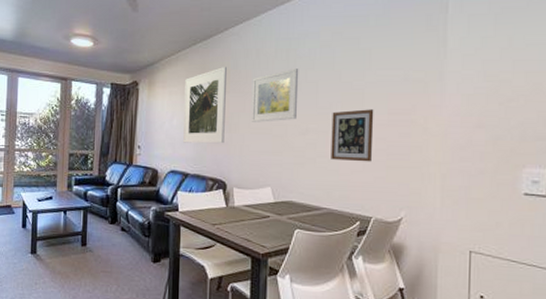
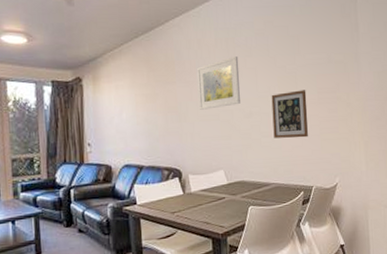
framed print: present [183,67,227,144] -> none [131,58,176,136]

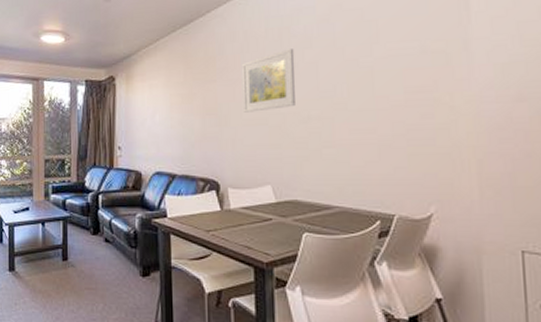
picture frame: present [271,90,308,138] -> none [337,89,390,151]

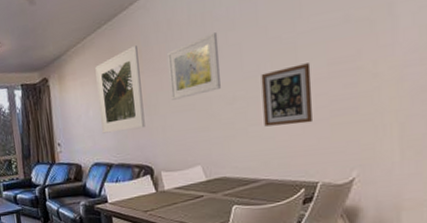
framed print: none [166,53,214,141] -> present [95,46,145,134]
picture frame: none [337,89,390,151] -> present [261,63,313,127]

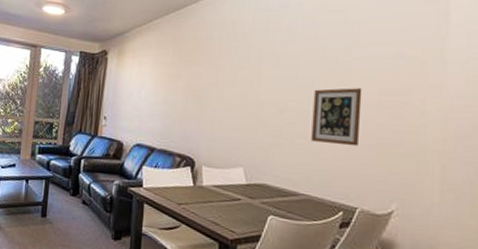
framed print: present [95,46,145,134] -> none [151,38,200,119]
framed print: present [167,32,221,100] -> none [224,42,279,98]

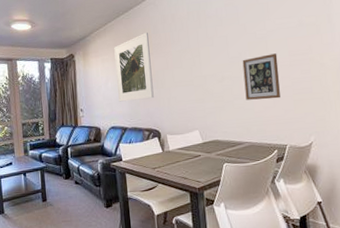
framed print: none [151,38,200,119] -> present [114,33,154,102]

